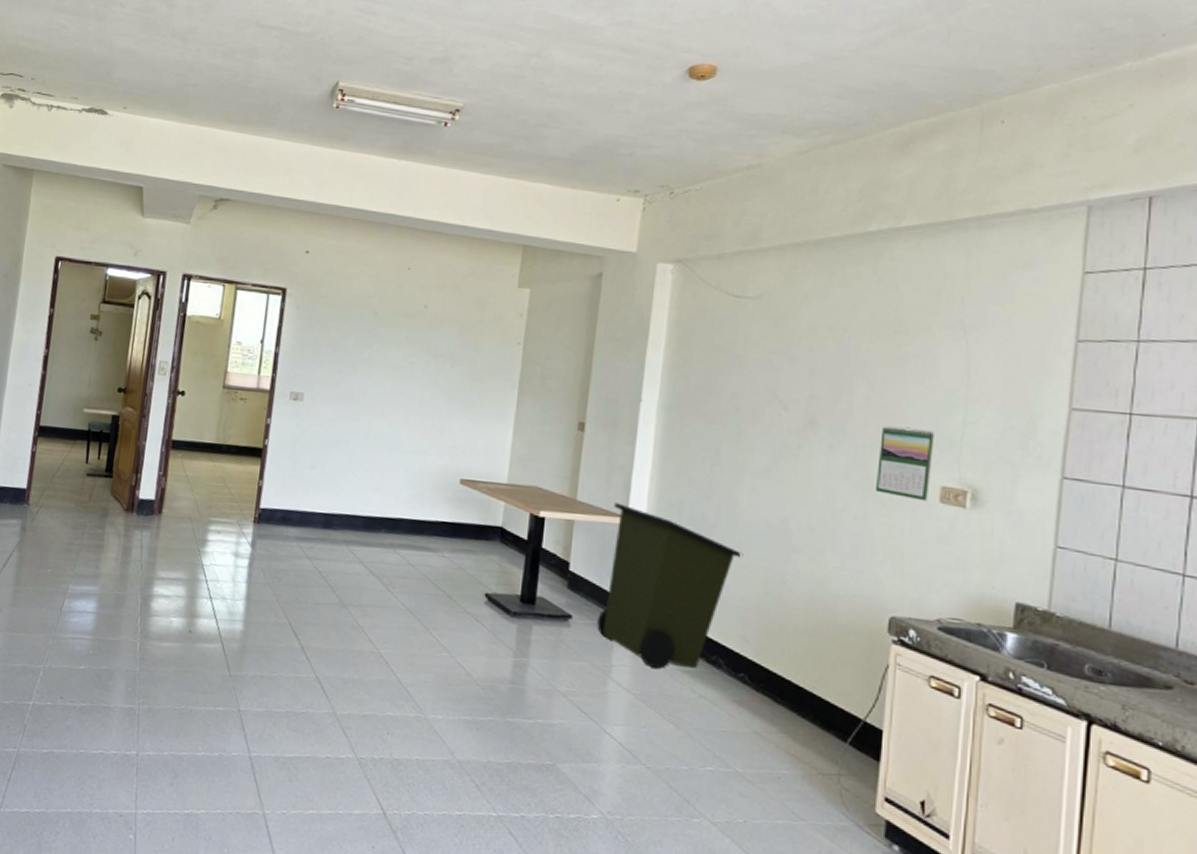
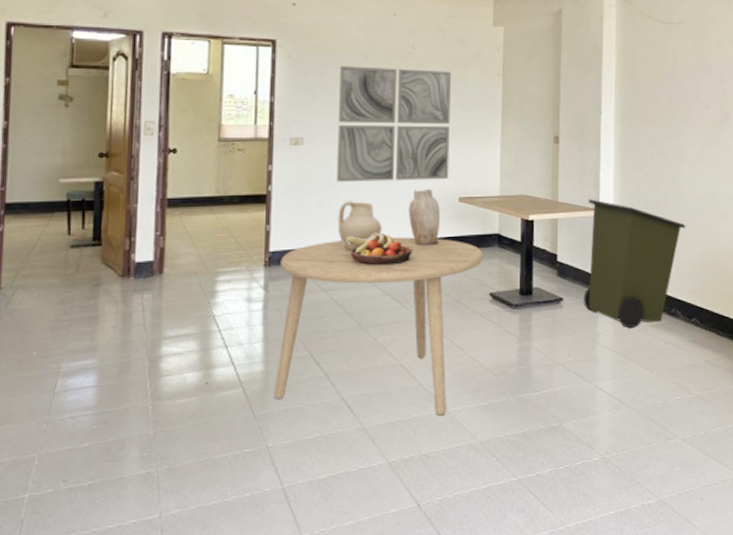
dining table: none [250,506,482,721] -> present [274,237,483,416]
ceramic pitcher: none [328,466,374,521] -> present [337,201,382,251]
wall art: none [332,321,466,457] -> present [337,66,452,182]
fruit bowl: none [336,505,405,544] -> present [346,233,413,266]
vase: none [403,464,439,528] -> present [409,188,441,245]

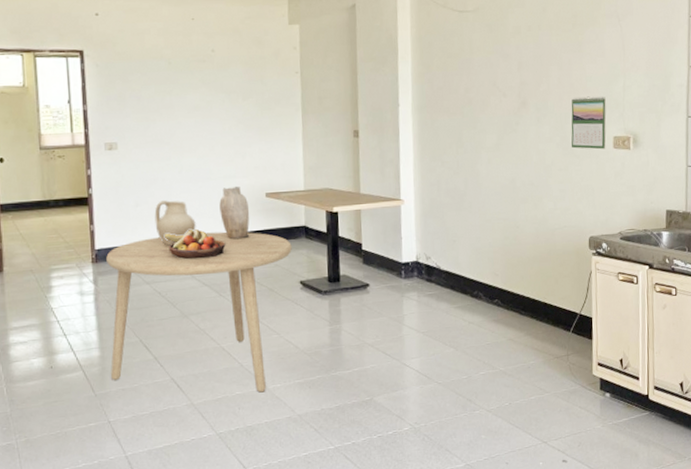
wall art: present [337,66,452,182] -> none [145,71,255,183]
trash can: present [583,199,687,329] -> none [388,190,487,311]

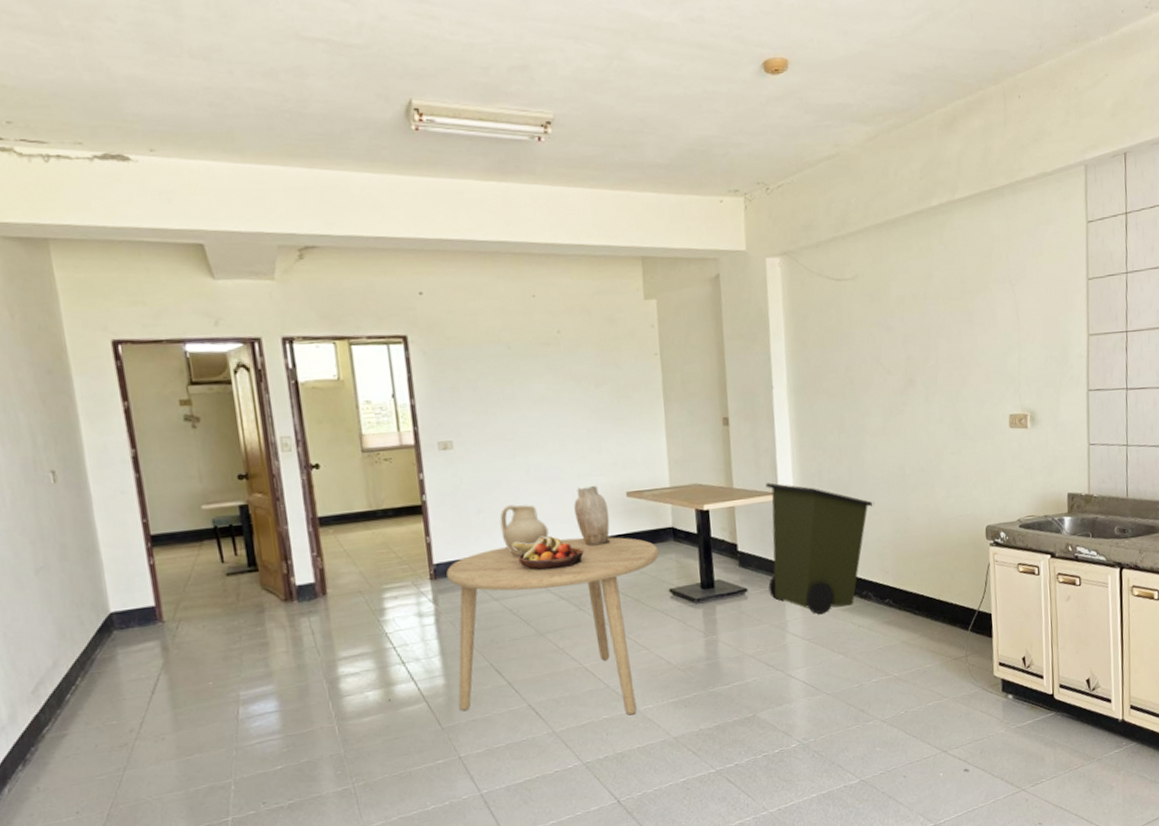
trash can: none [388,190,487,311] -> present [765,482,875,615]
calendar: present [571,96,607,150] -> none [962,371,1002,430]

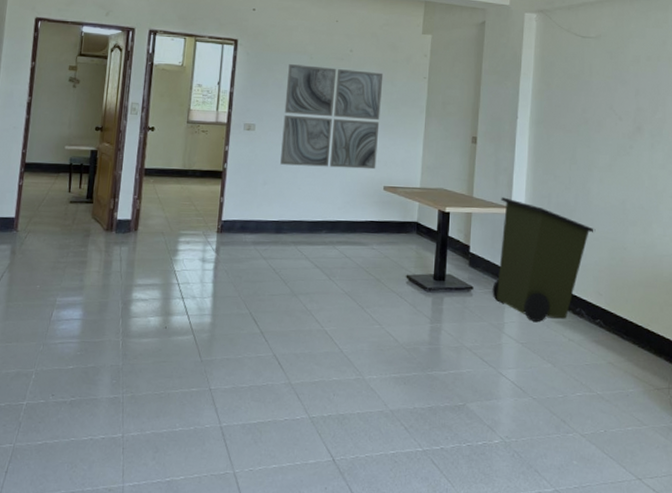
dining table: present [446,537,659,716] -> none [218,215,403,382]
wall art: none [481,355,614,486] -> present [280,64,384,170]
ceramic pitcher: present [500,504,549,558] -> none [278,182,316,226]
fruit bowl: present [512,536,584,571] -> none [285,213,341,242]
vase: present [574,485,611,546] -> none [339,176,367,227]

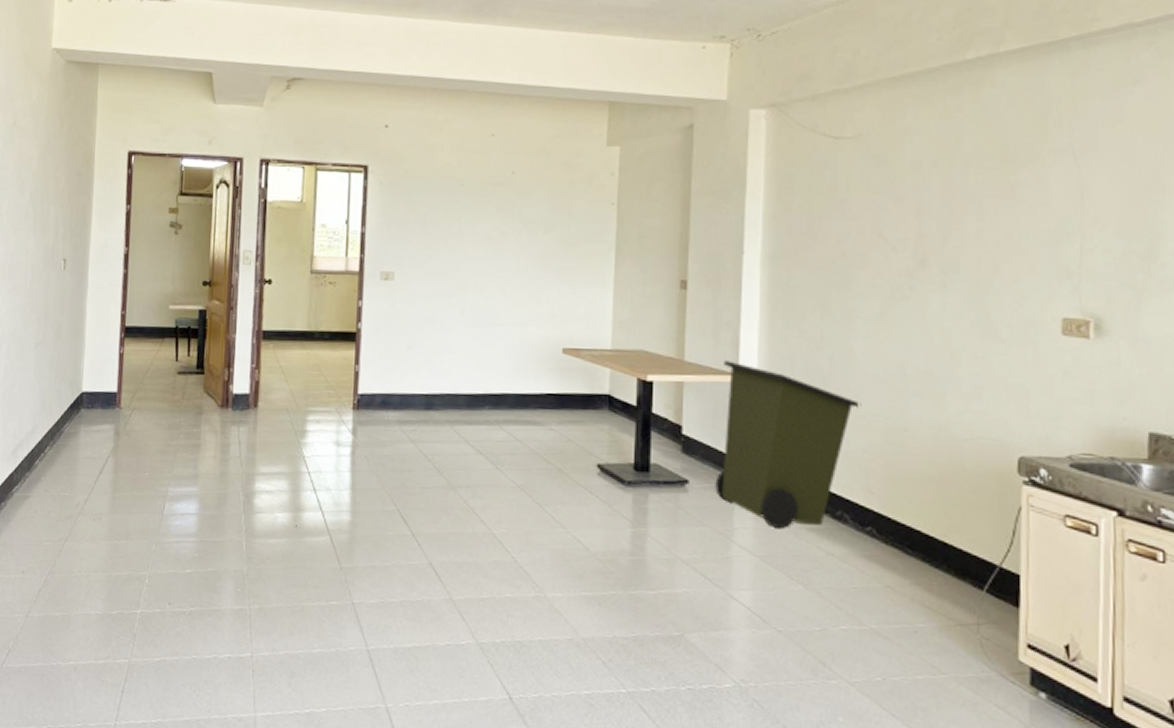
wall art: present [280,64,384,170] -> none [428,194,557,327]

